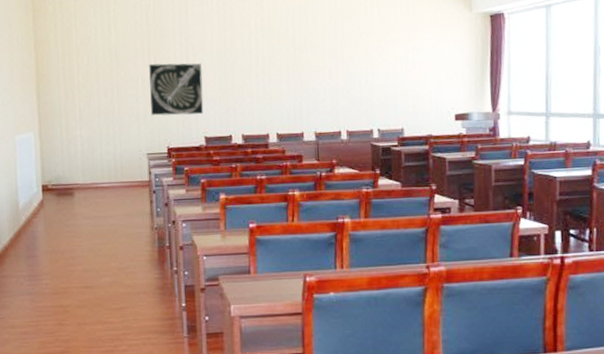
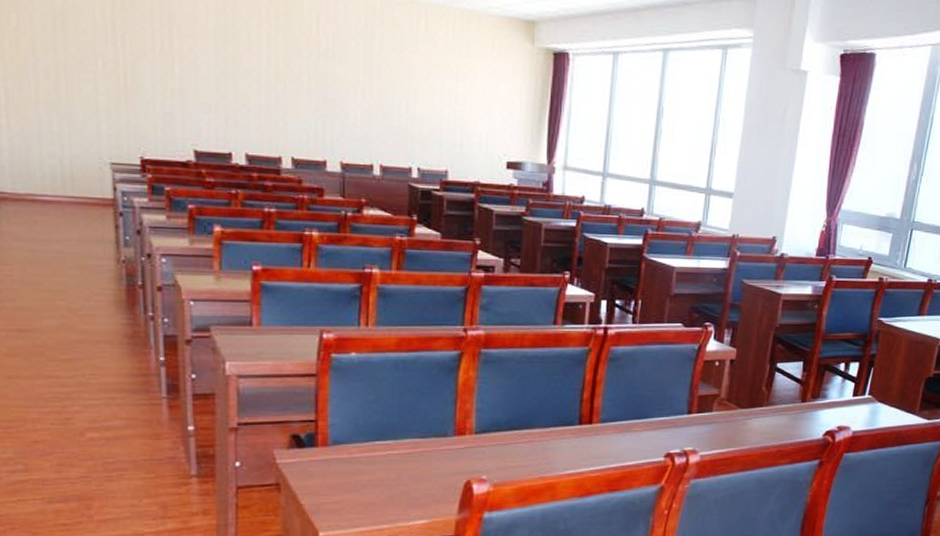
map: present [149,63,204,116] -> none [114,43,193,121]

